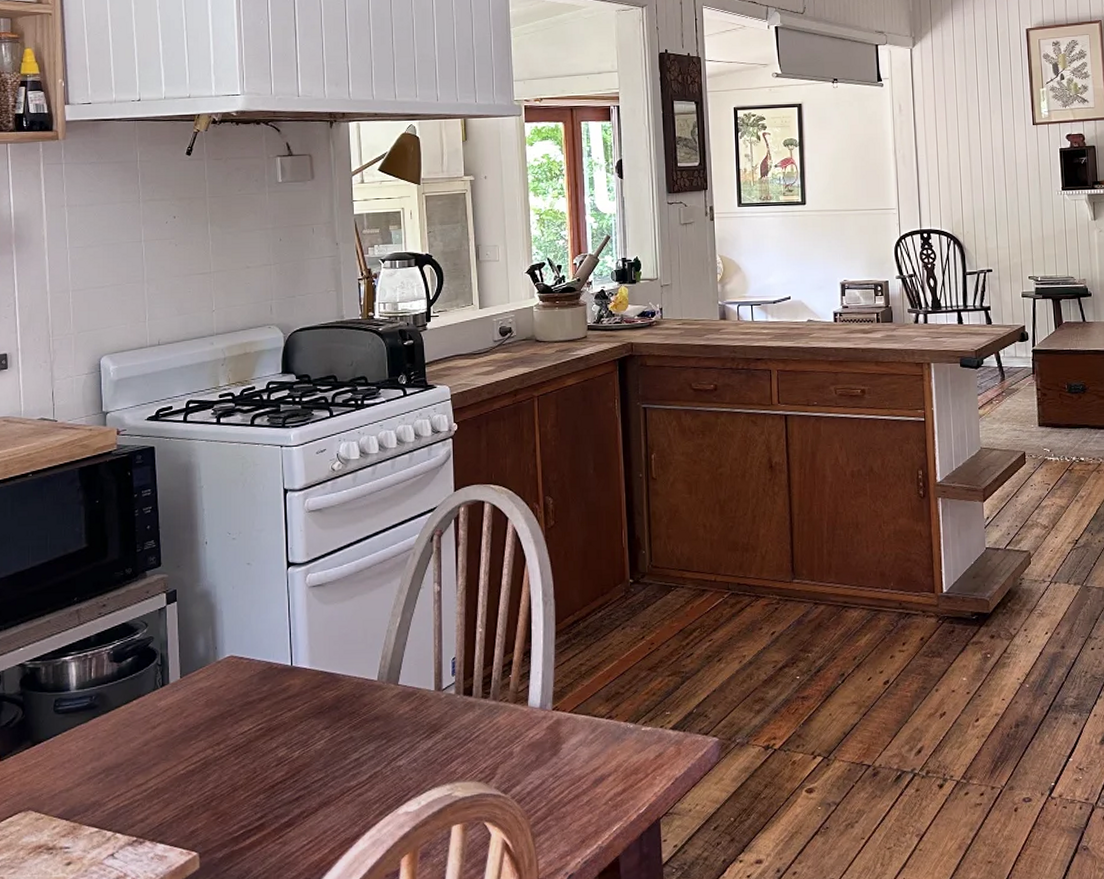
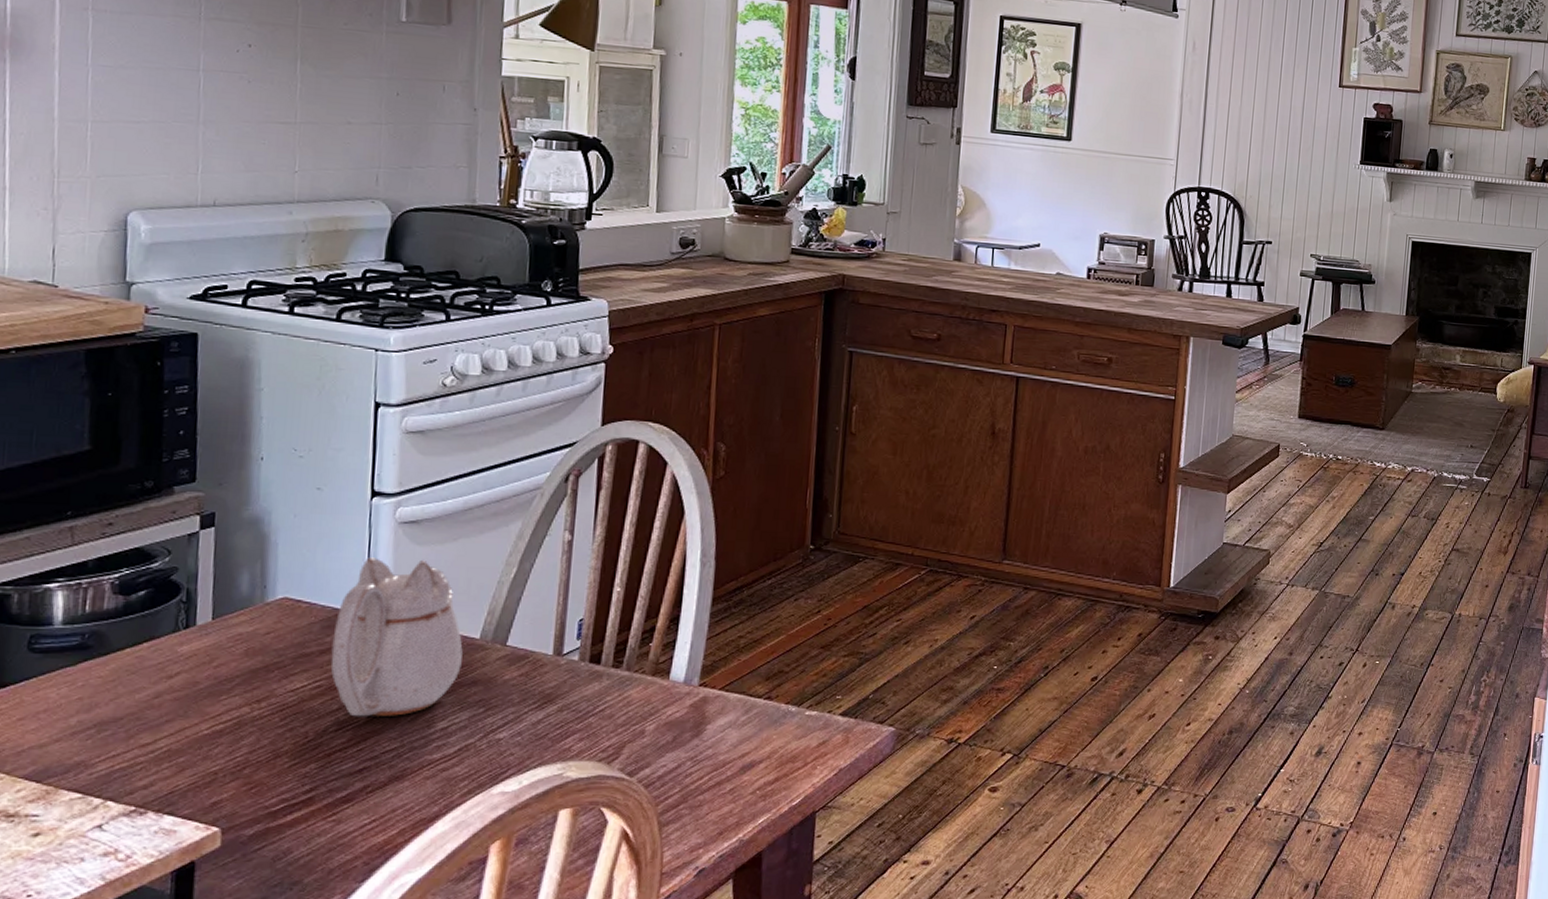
teapot: none [268,616,366,753] -> present [331,557,463,717]

